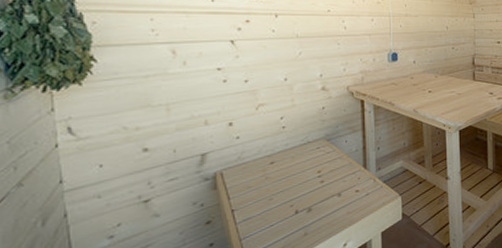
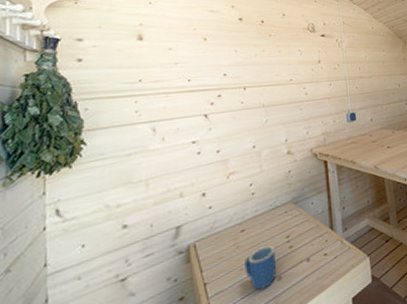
mug: none [274,179,307,219] -> present [245,246,277,290]

